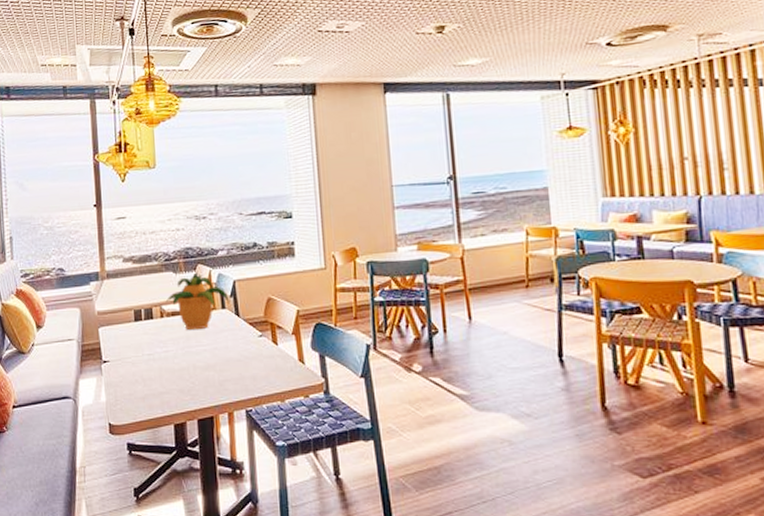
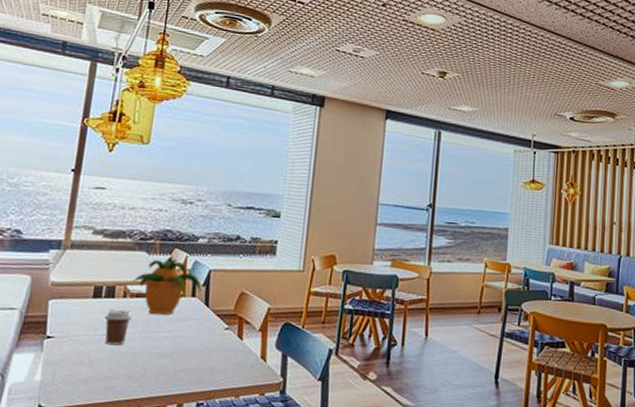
coffee cup: none [149,329,172,363] -> present [105,309,132,346]

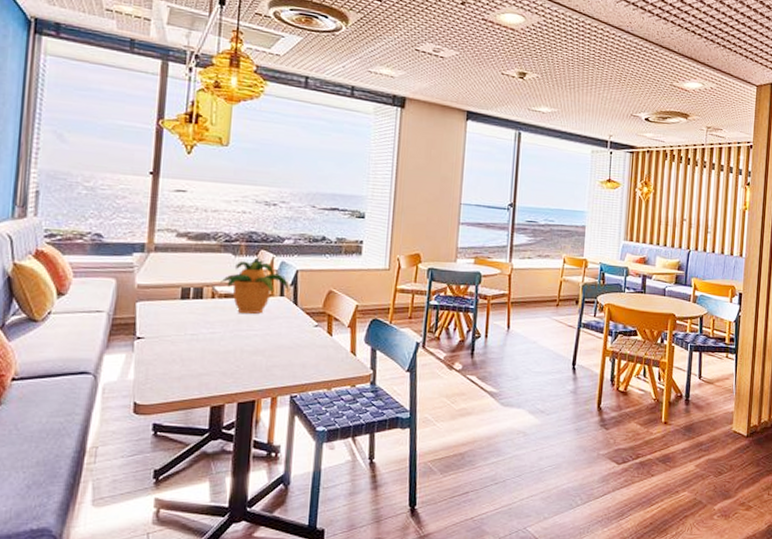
coffee cup: present [105,309,132,346] -> none [195,310,221,344]

